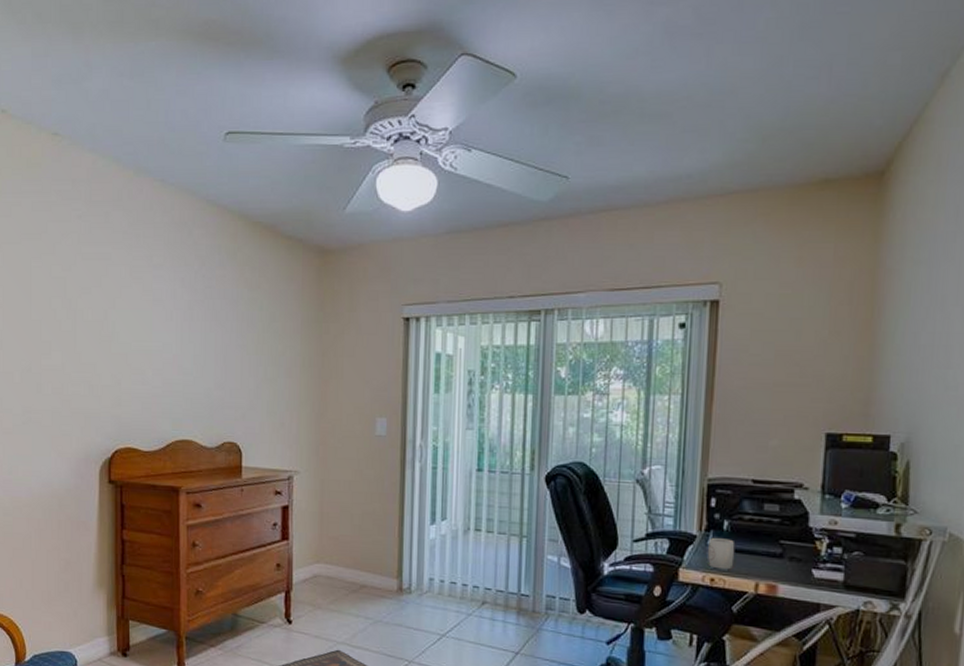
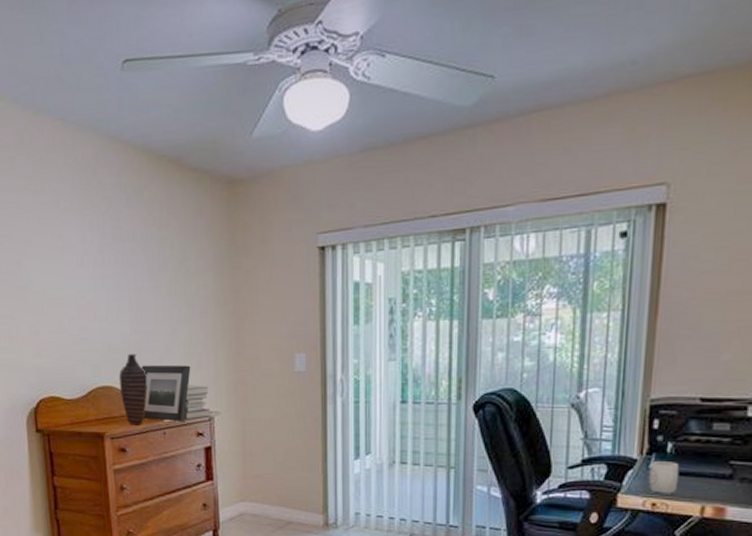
decorative vase: none [199,409,229,481] -> present [118,354,148,425]
picture frame: none [222,421,273,480] -> present [142,364,191,423]
books: none [263,442,290,478] -> present [184,384,210,420]

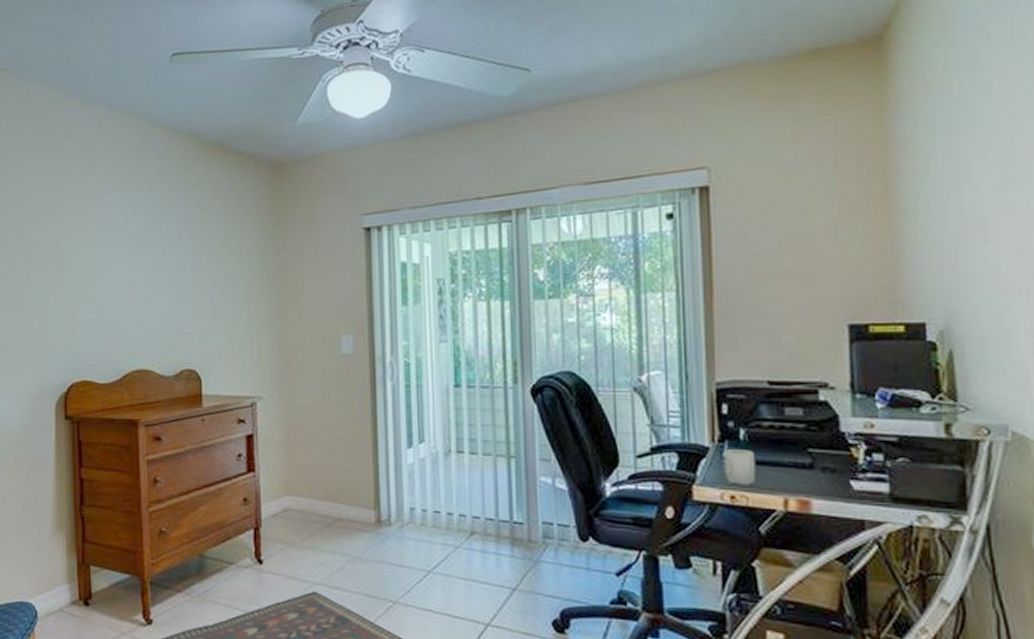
decorative vase: present [118,354,148,425] -> none [156,336,187,412]
picture frame: present [142,364,191,423] -> none [181,347,233,408]
books: present [184,384,210,420] -> none [224,368,252,406]

